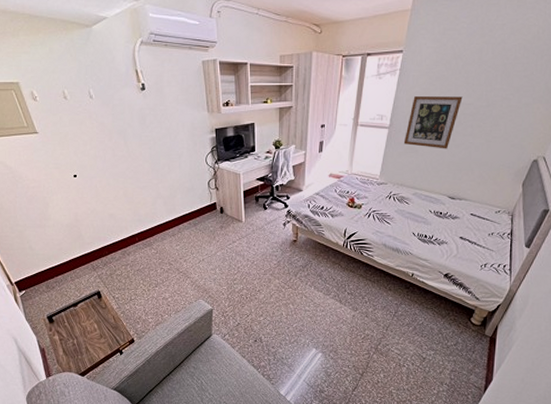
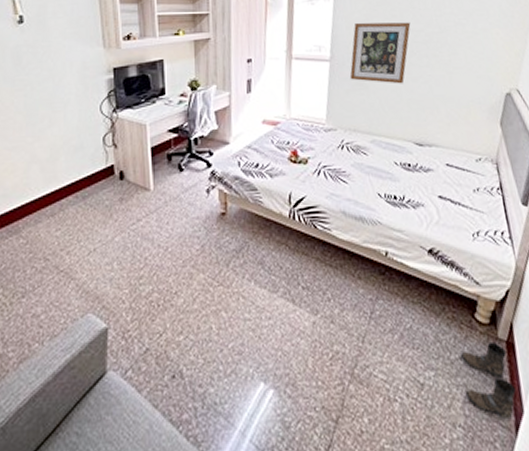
boots: none [453,336,490,384] -> present [461,341,516,420]

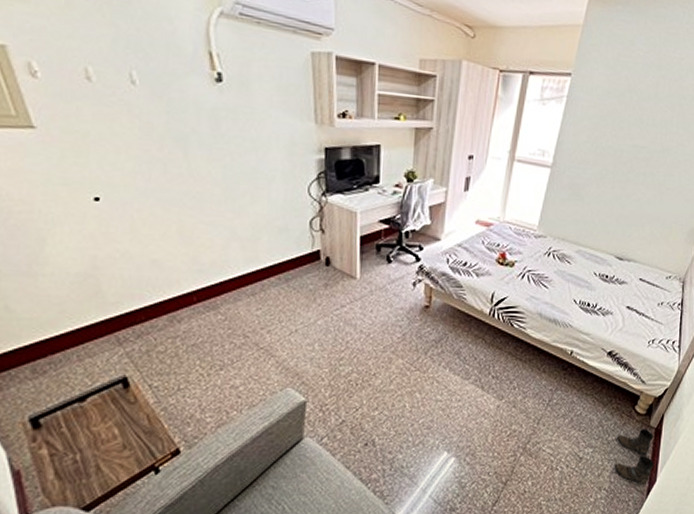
wall art: present [349,22,411,84] -> none [567,131,636,199]

